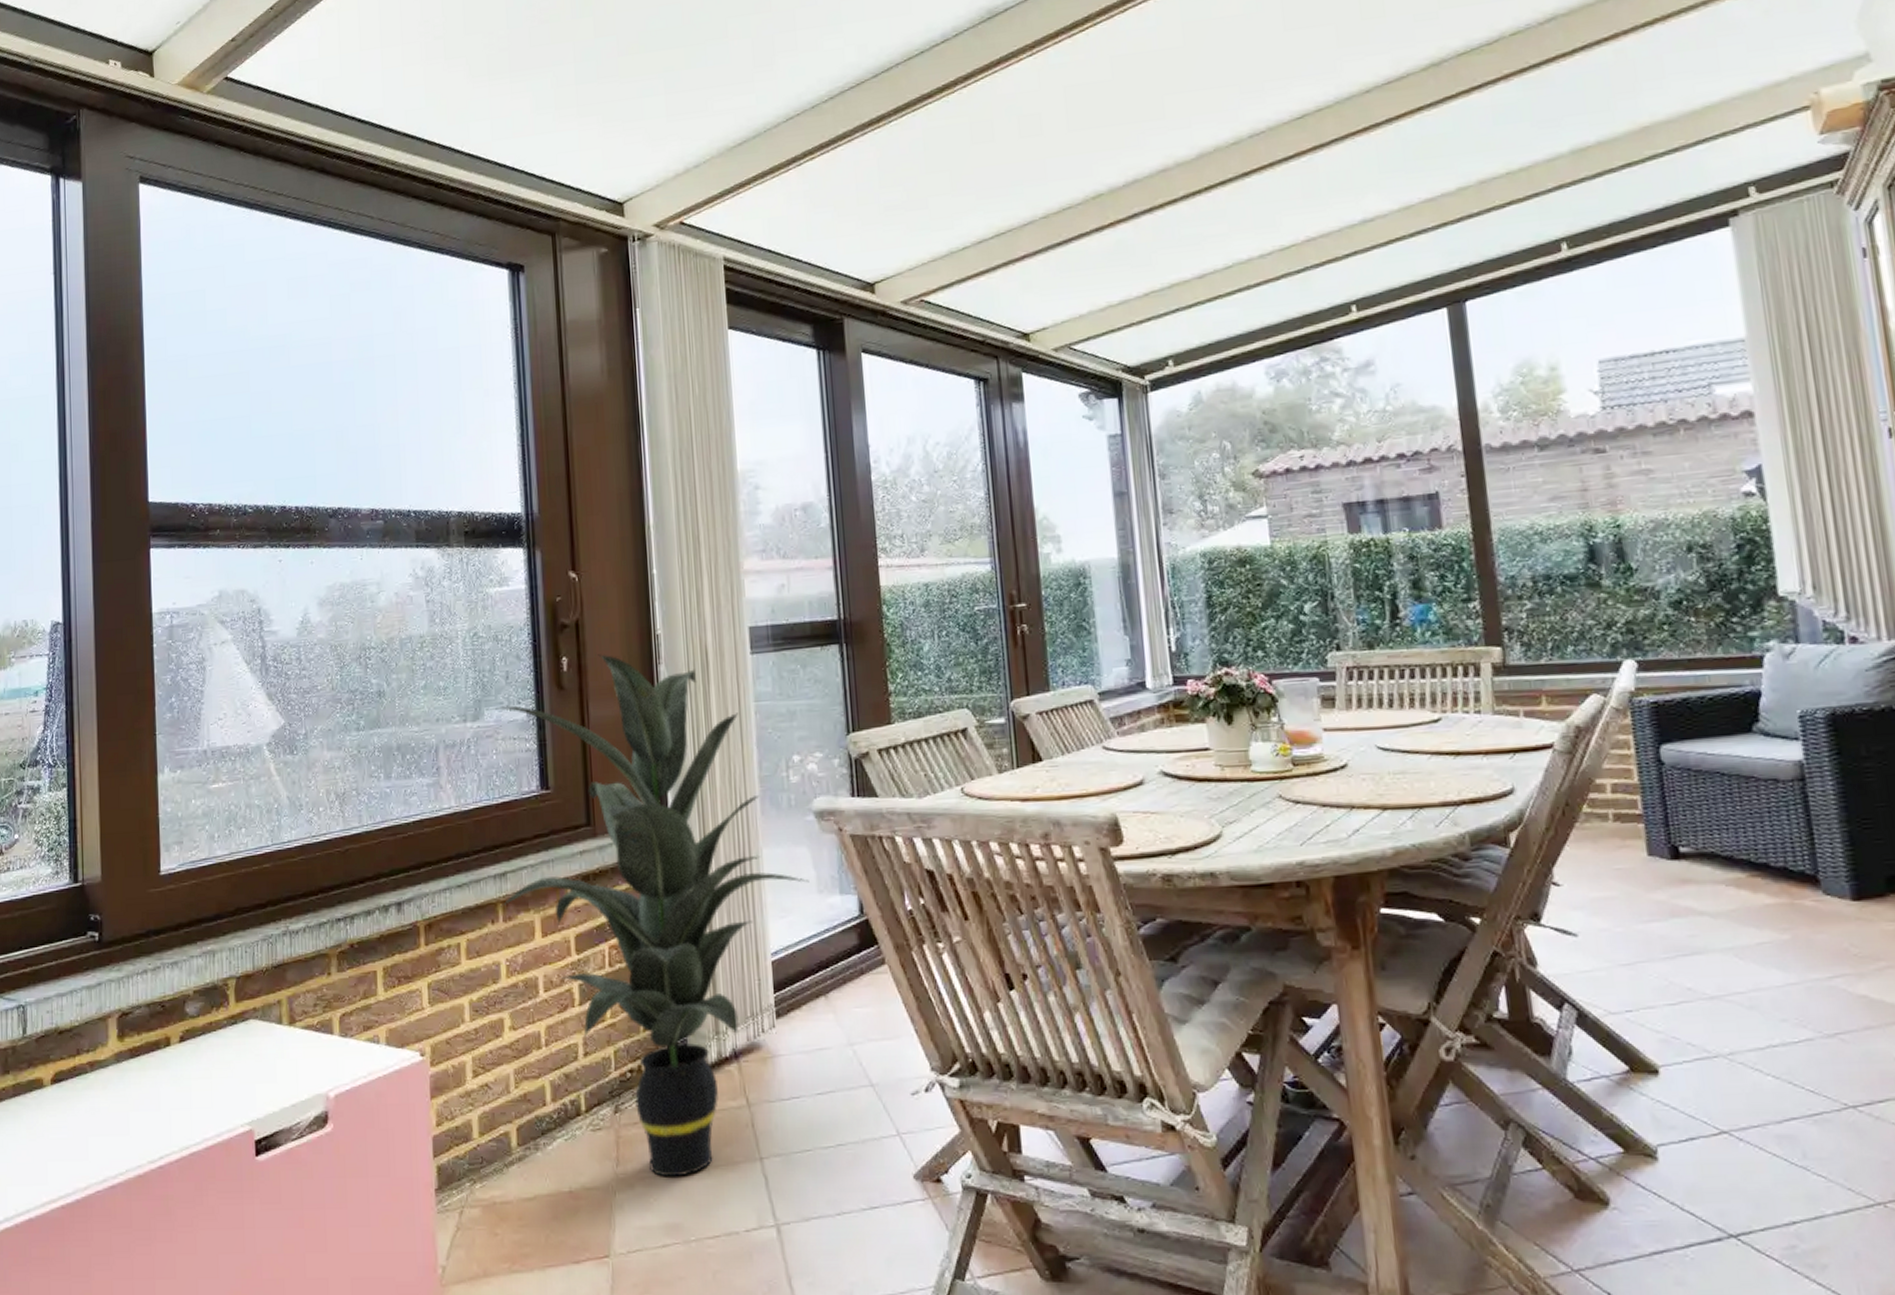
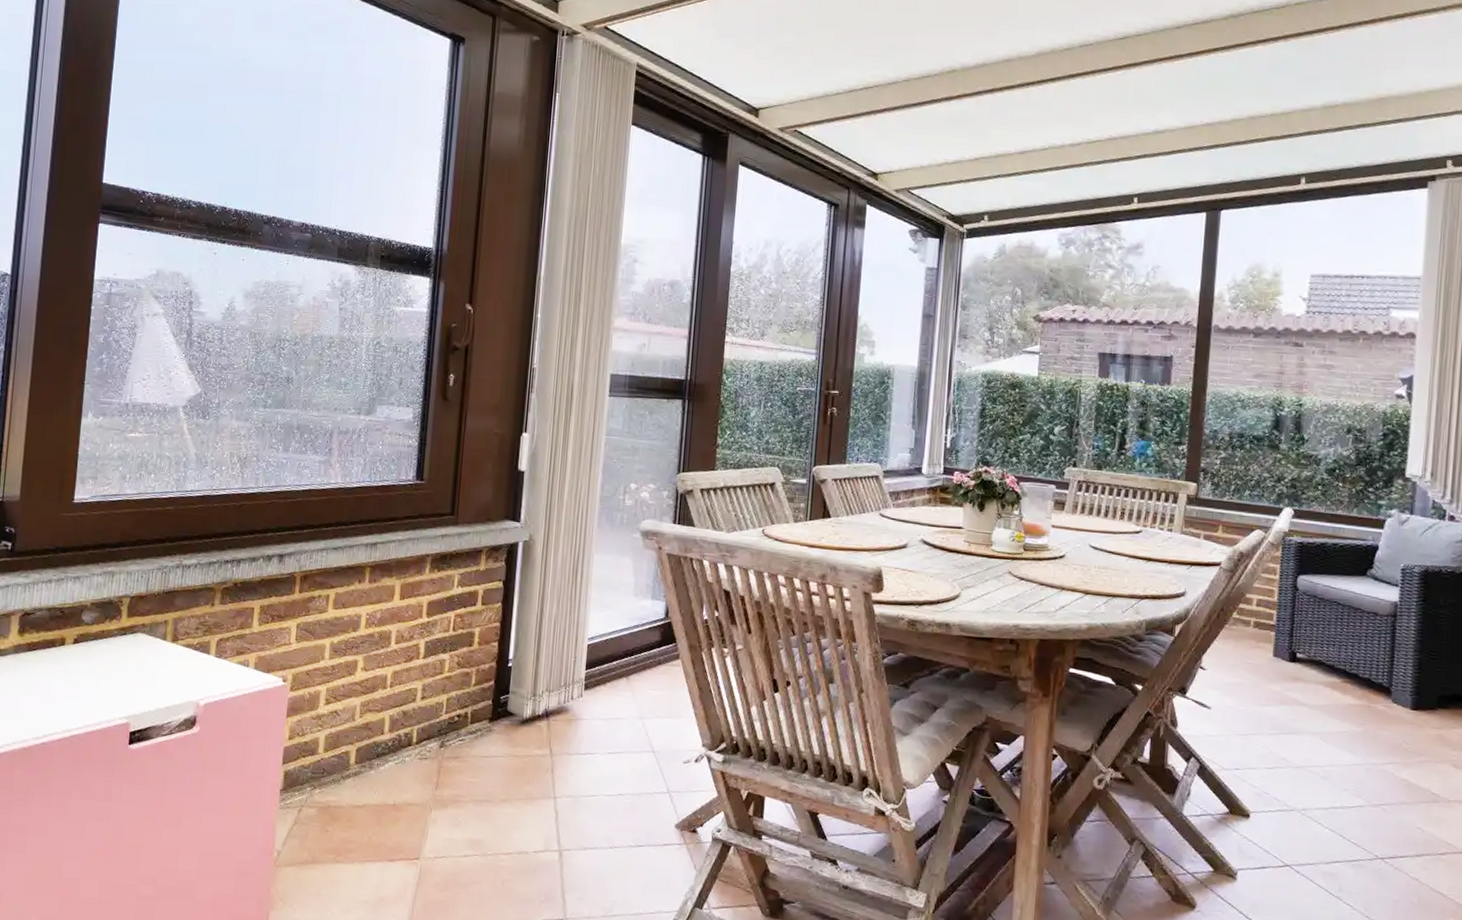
indoor plant: present [486,654,809,1177] -> none [368,376,628,804]

